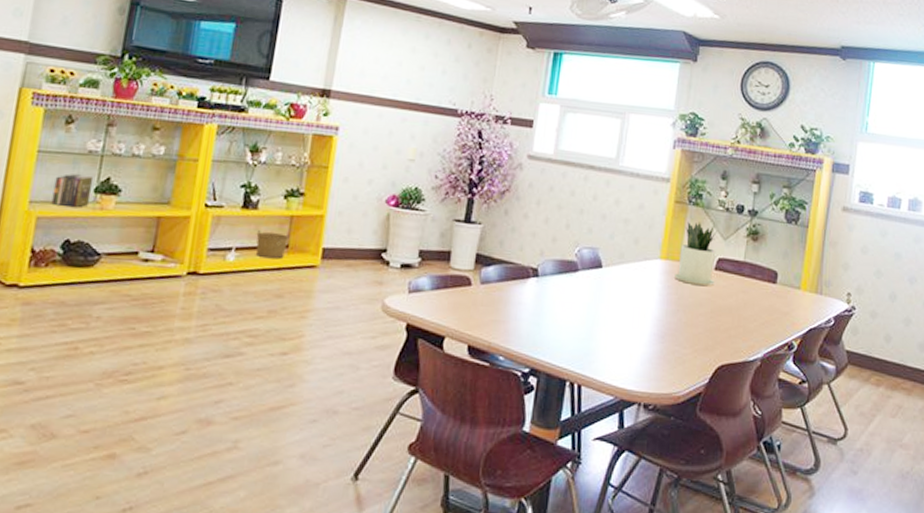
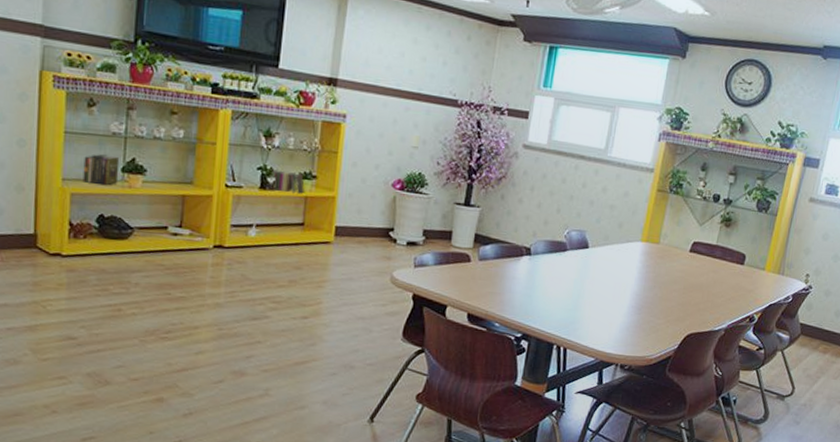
books: none [250,185,291,213] -> present [267,168,304,194]
basket: present [256,230,290,259] -> none [274,209,305,236]
planter: present [673,221,717,287] -> none [652,208,694,267]

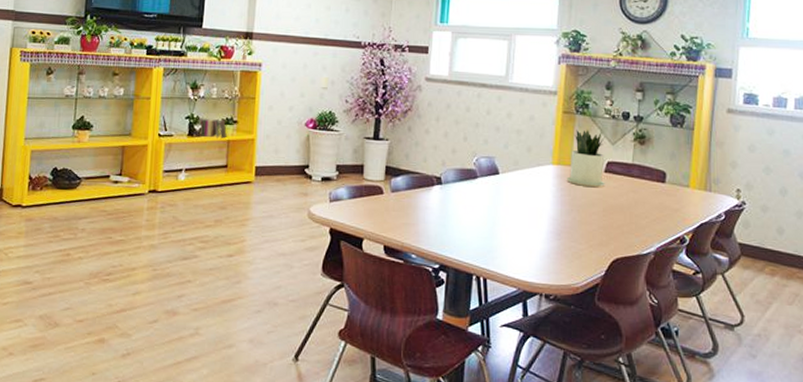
books: present [83,154,120,186] -> none [41,115,71,142]
planter: none [652,208,694,267] -> present [566,129,605,188]

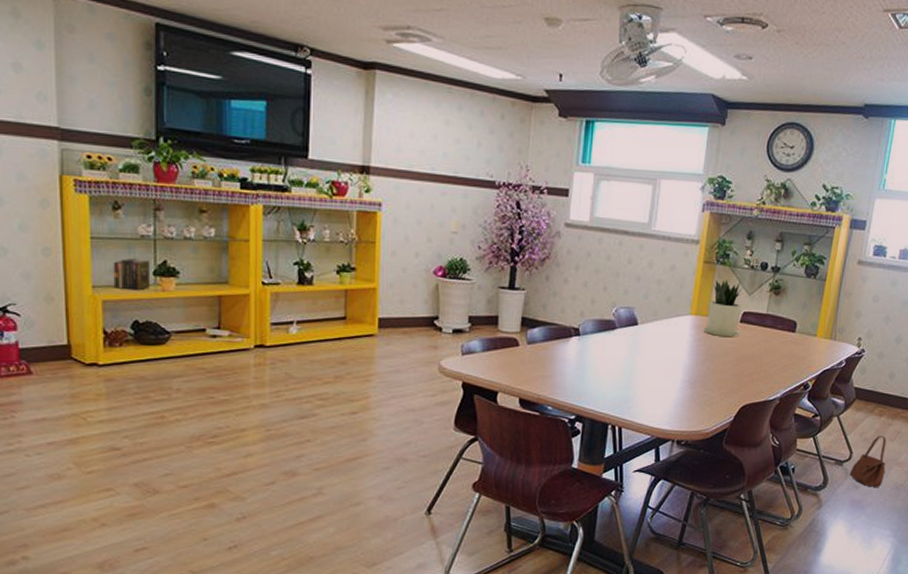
books: none [41,115,71,142] -> present [113,258,151,291]
books: present [195,116,227,138] -> none [306,262,344,287]
handbag: none [743,298,786,358] -> present [849,436,887,487]

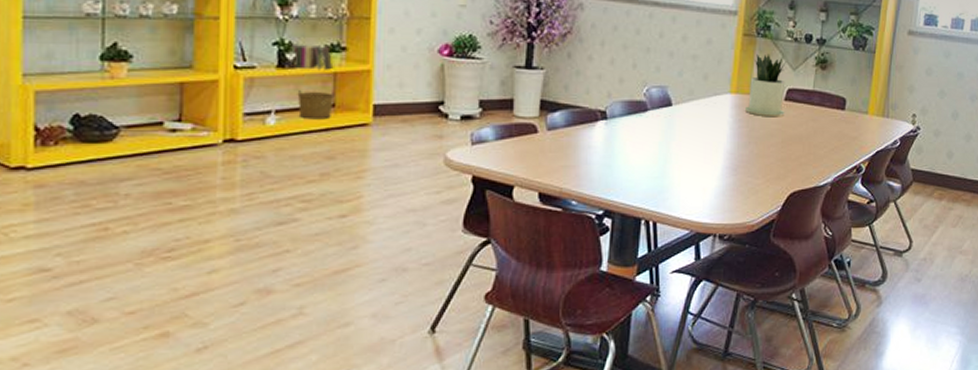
books: present [113,258,151,291] -> none [50,41,97,79]
books: none [306,262,344,287] -> present [287,42,332,70]
basket: none [314,305,346,330] -> present [297,90,335,120]
handbag: present [849,436,887,487] -> none [910,221,949,280]

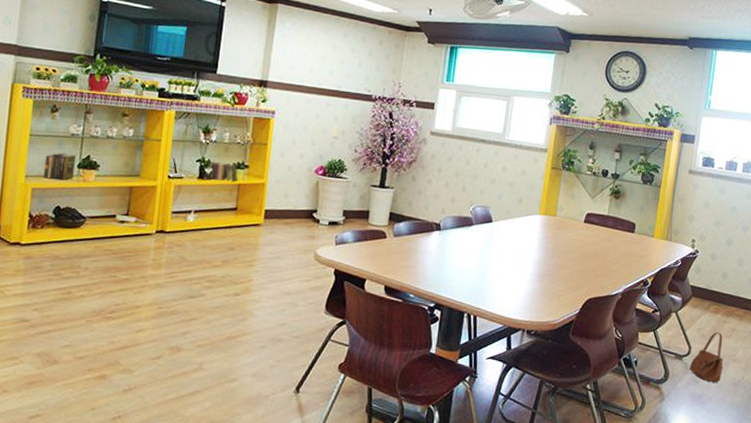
books: none [50,41,97,79] -> present [43,153,77,181]
basket: present [297,90,335,120] -> none [211,196,238,219]
planter: present [744,53,786,118] -> none [550,183,586,236]
handbag: none [910,221,949,280] -> present [689,332,723,383]

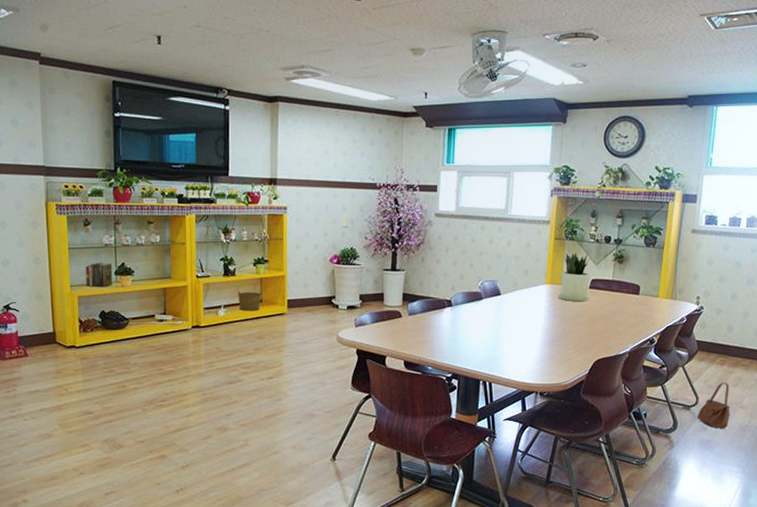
books: present [205,160,238,182] -> none [230,258,259,277]
basket: none [211,196,238,219] -> present [237,291,262,311]
planter: none [550,183,586,236] -> present [557,252,590,302]

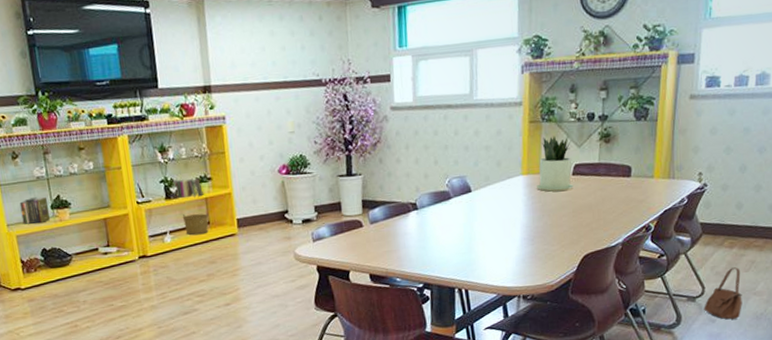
books: none [230,258,259,277] -> present [171,178,204,199]

